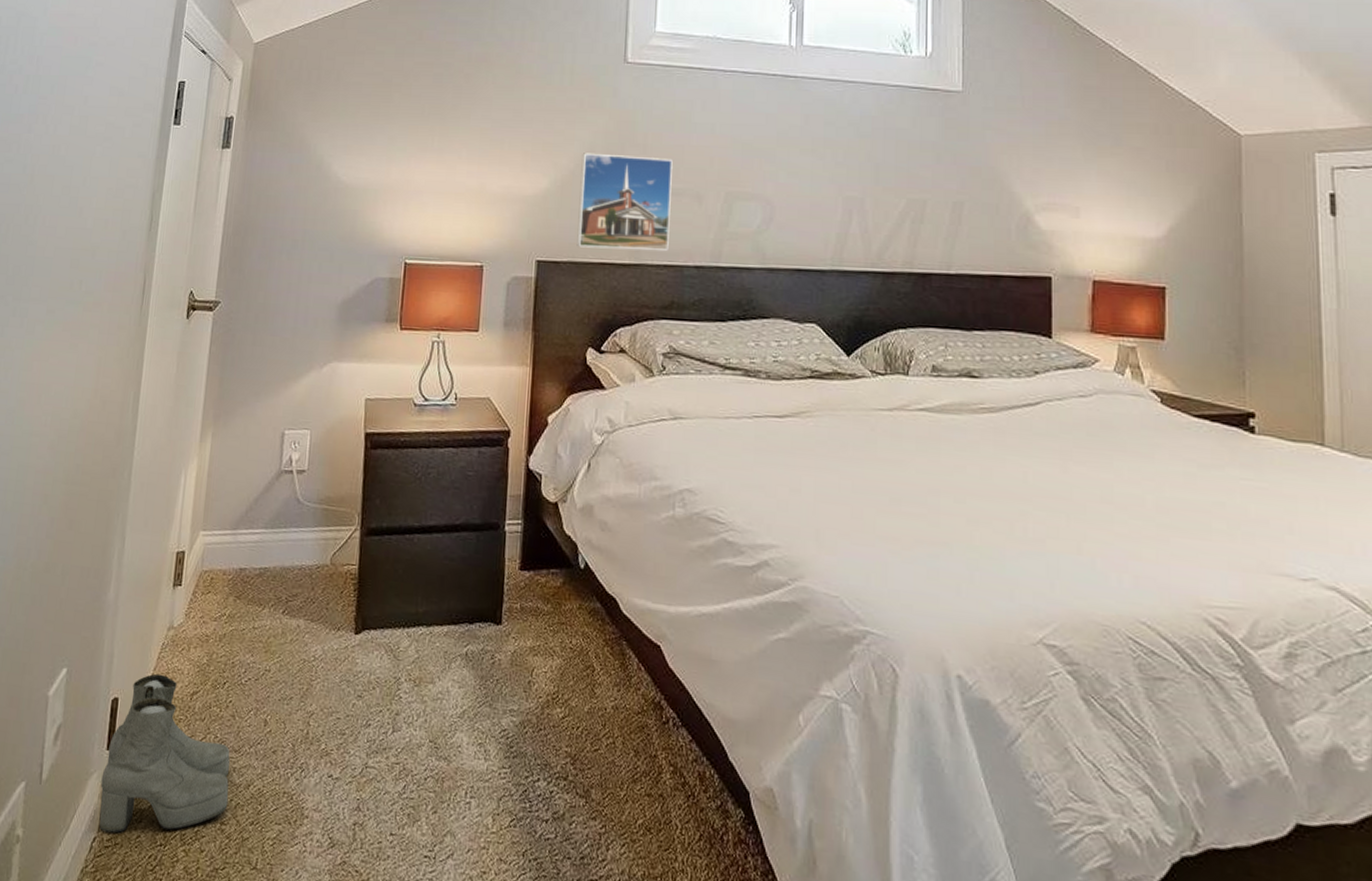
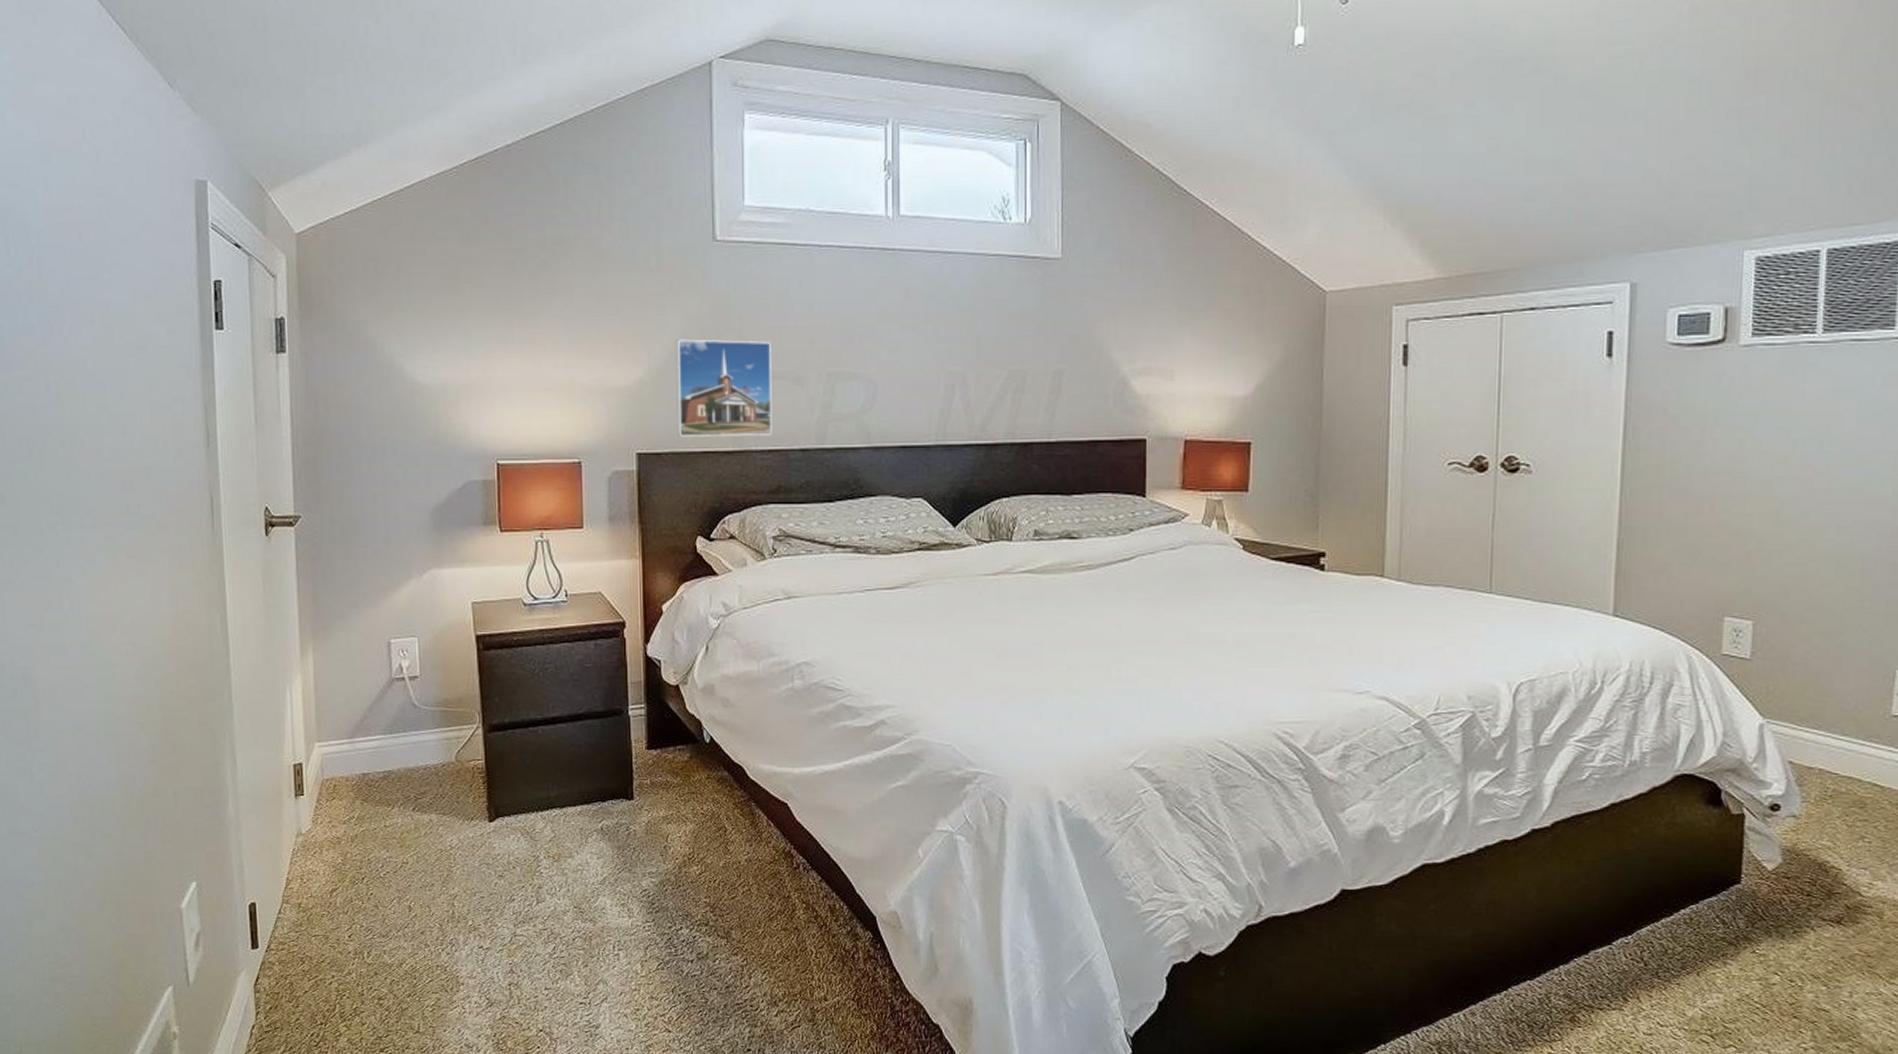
boots: present [99,673,230,833] -> none [251,877,383,1020]

